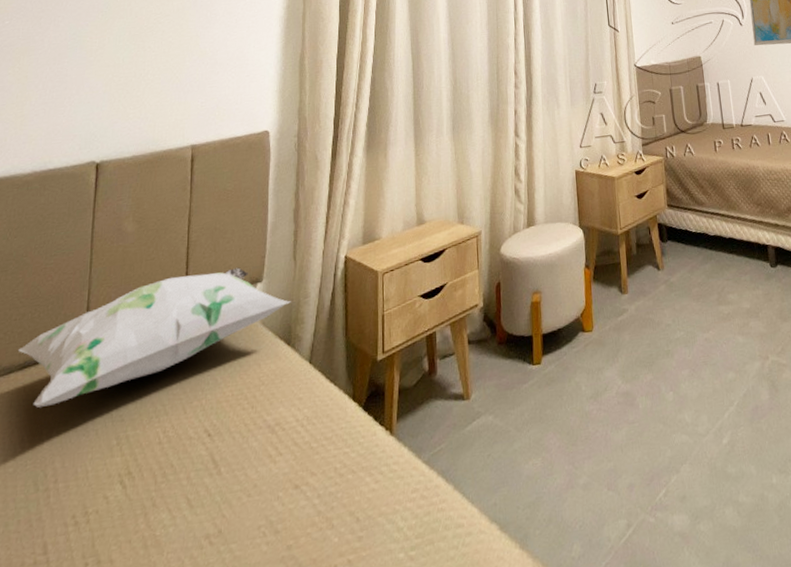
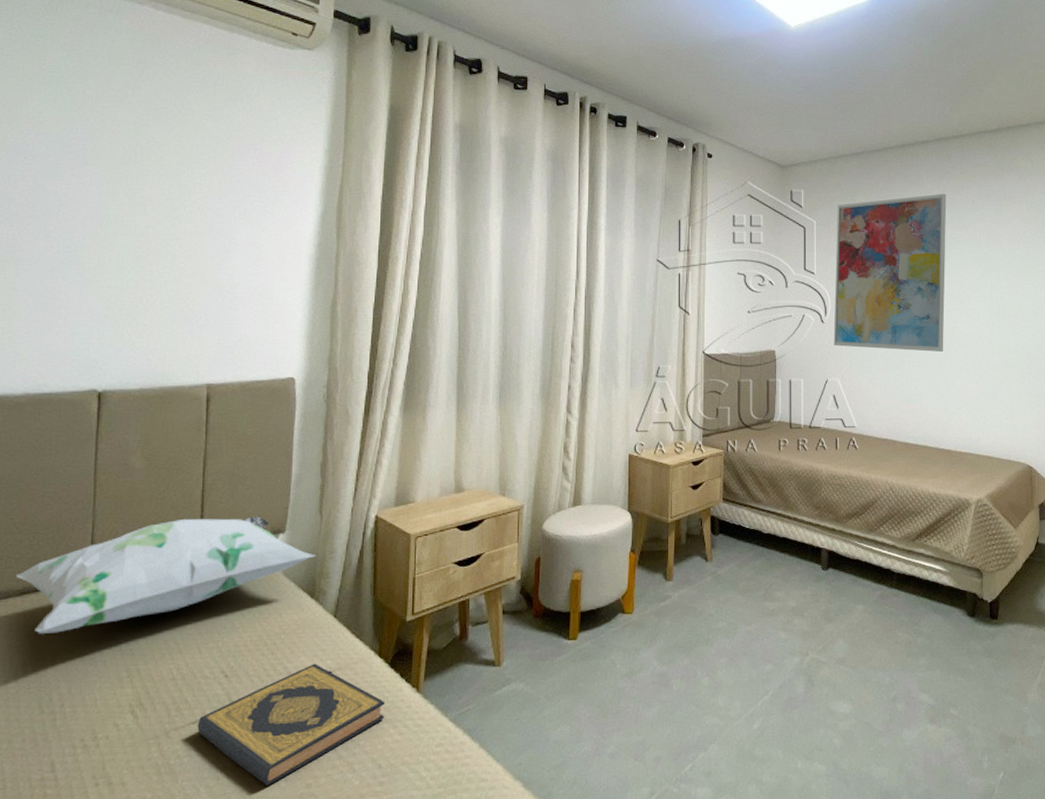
hardback book: none [182,413,361,552] -> present [197,663,385,786]

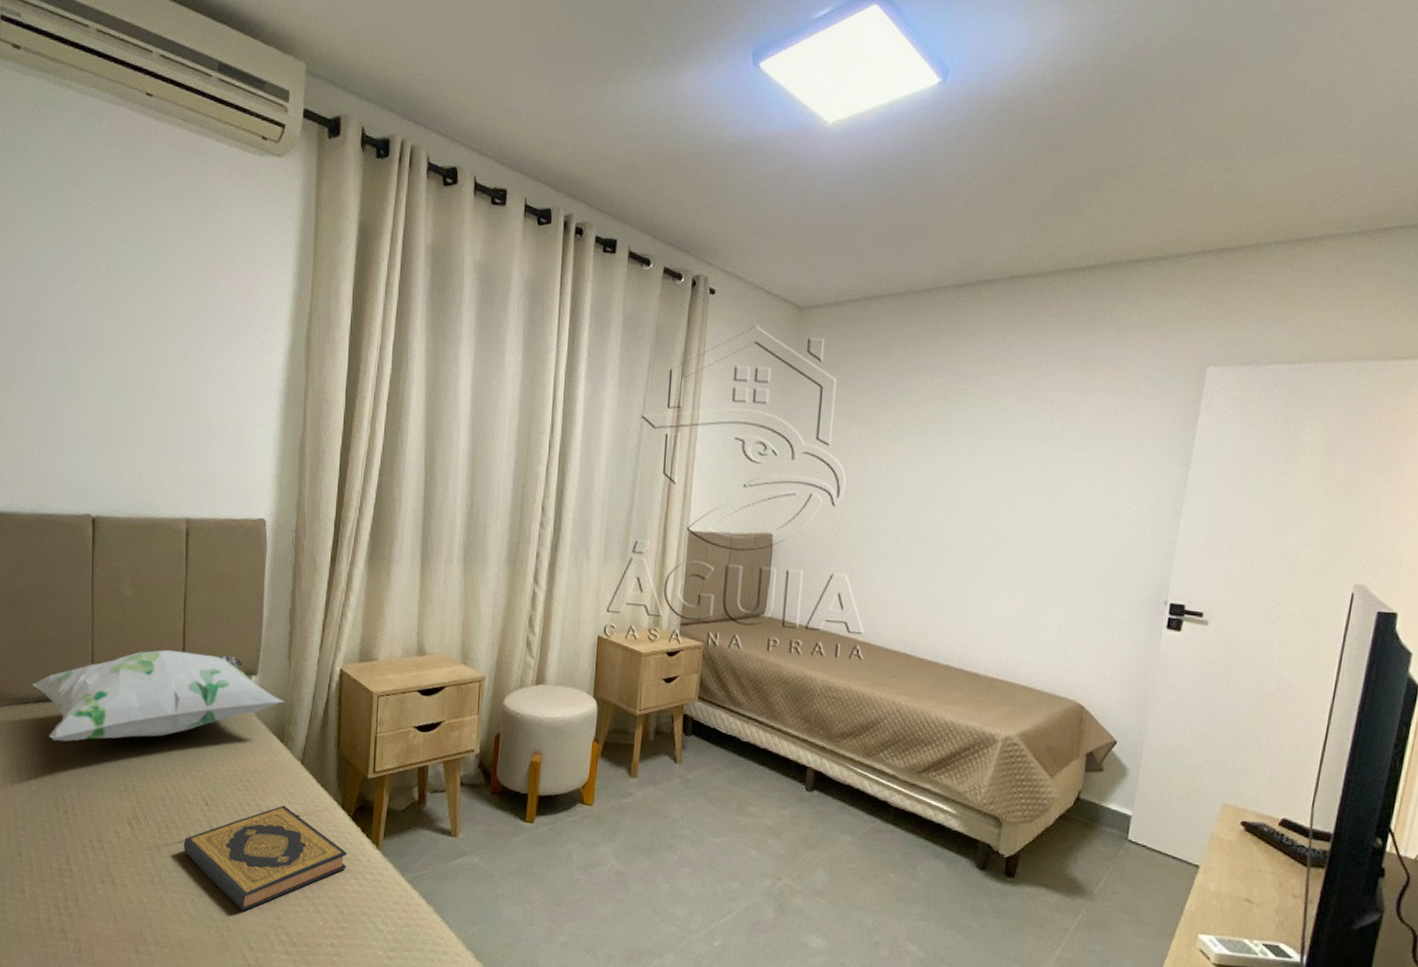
wall art: present [833,193,947,353] -> none [844,350,1012,555]

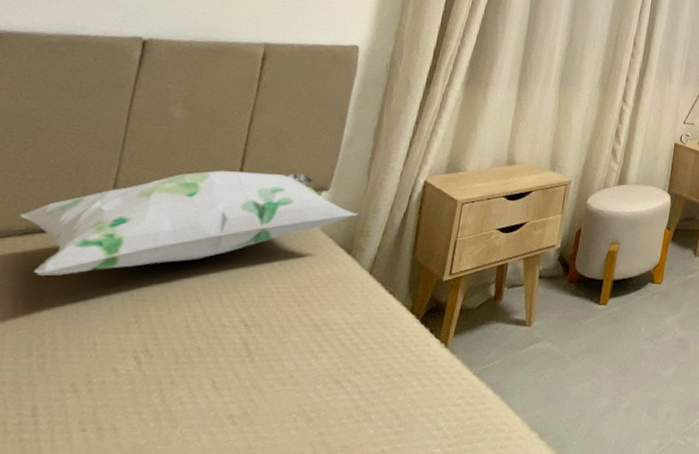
hardback book: present [183,805,347,911] -> none [206,317,412,434]

